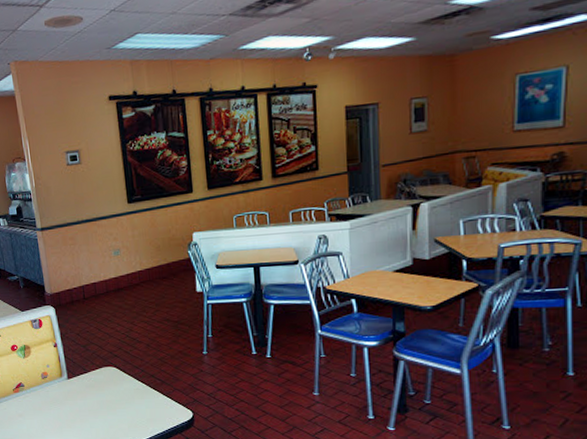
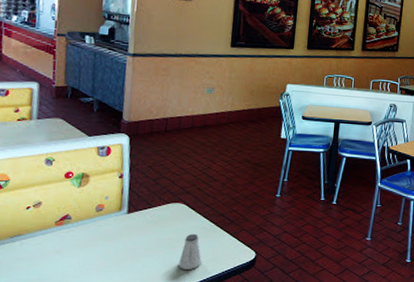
saltshaker: none [121,395,142,429] -> present [179,233,202,269]

